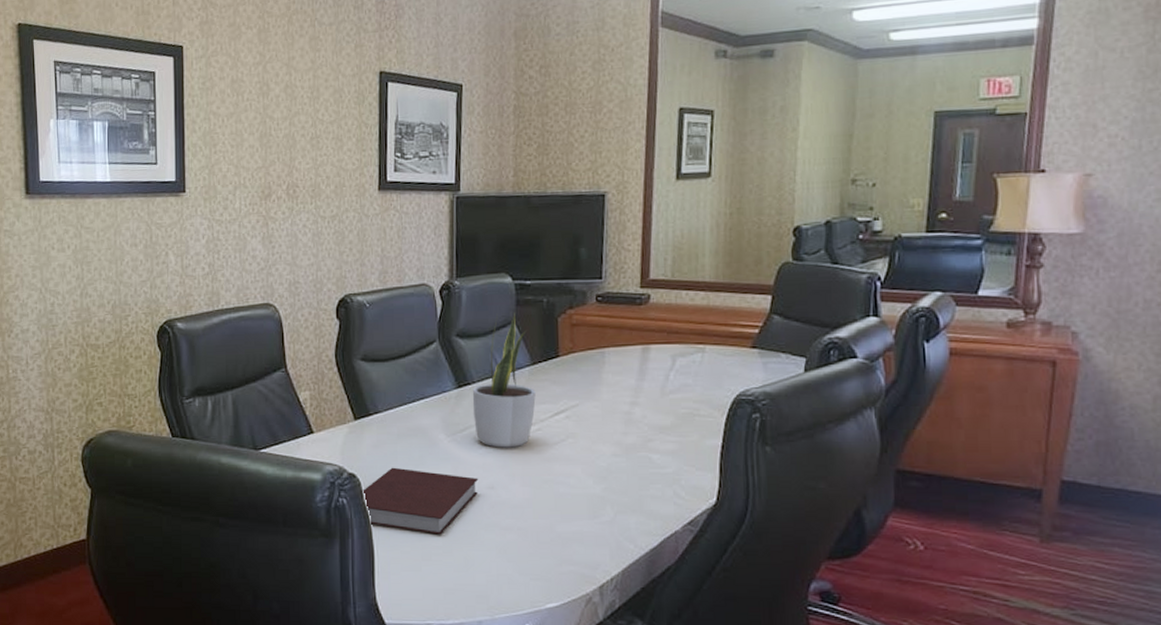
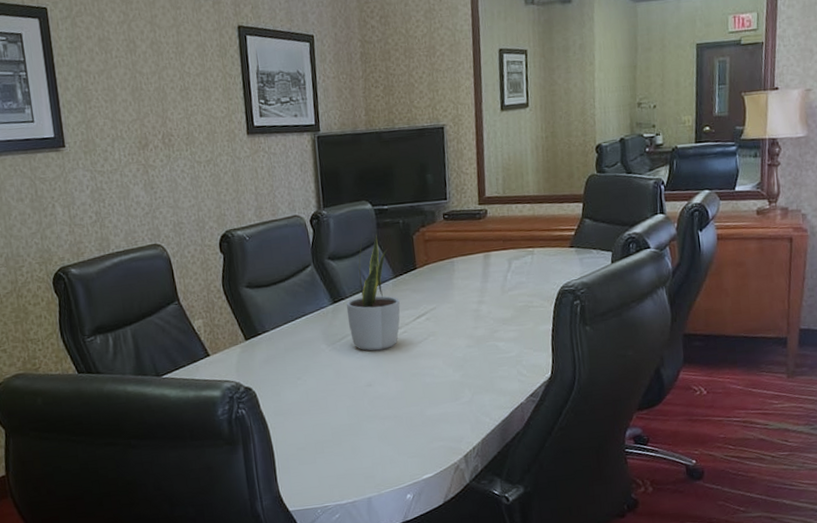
notebook: present [361,467,479,535] -> none [257,377,359,431]

